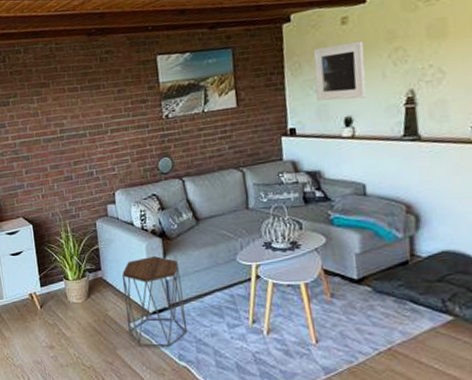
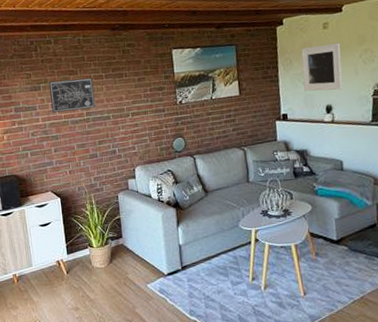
wall art: none [18,90,71,130] -> present [48,77,96,113]
side table: present [121,256,188,347] -> none [140,224,198,304]

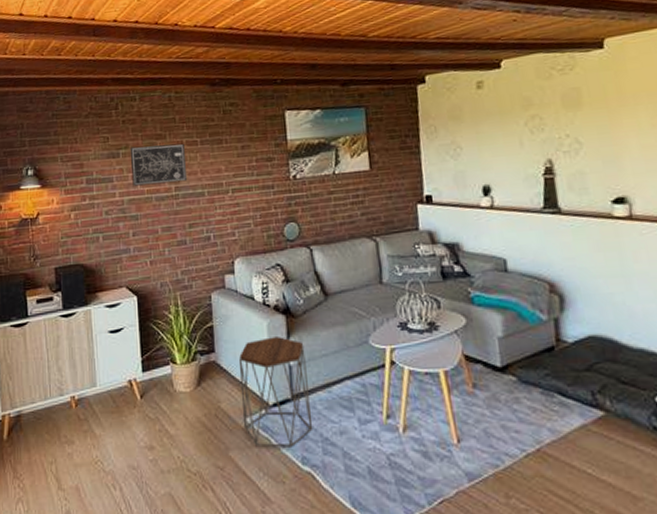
side table: none [140,224,198,304] -> present [238,337,313,448]
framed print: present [301,42,343,92] -> none [449,106,504,167]

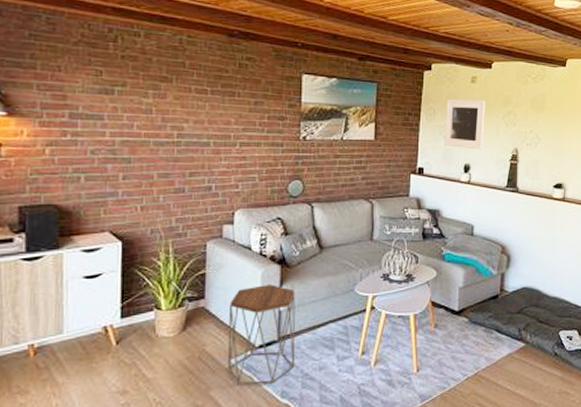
wall art: present [129,143,188,186] -> none [127,85,193,129]
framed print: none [449,106,504,167] -> present [445,99,486,150]

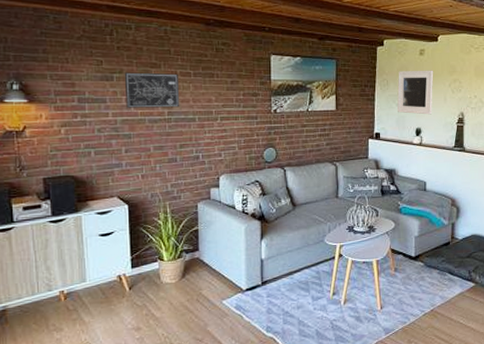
wall art: none [127,85,193,129] -> present [124,72,180,108]
side table: present [228,285,296,385] -> none [219,238,277,322]

